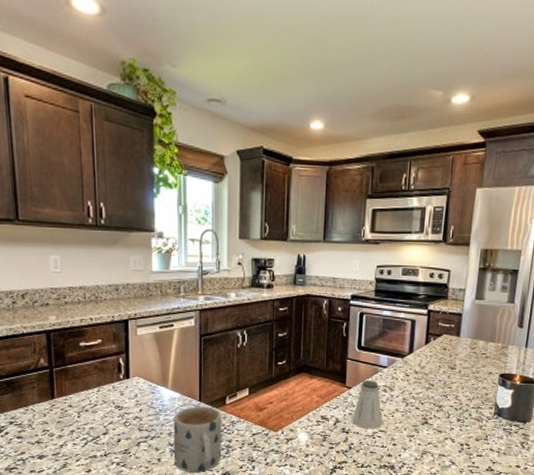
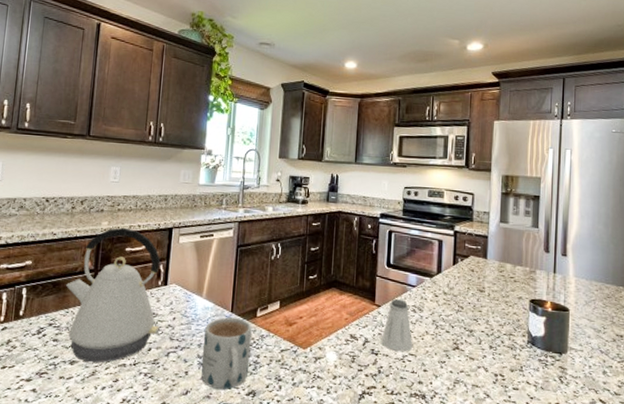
kettle: none [21,321,127,456] -> present [66,227,161,363]

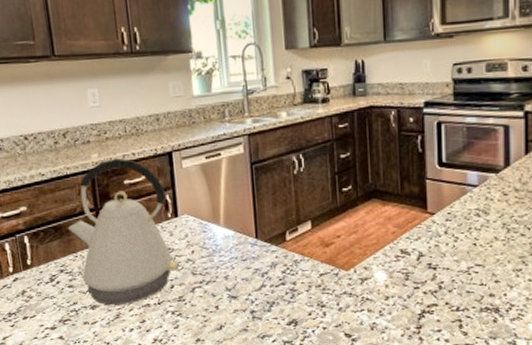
mug: present [201,317,252,390] -> none [229,244,286,321]
saltshaker: present [380,299,413,353] -> none [438,203,480,264]

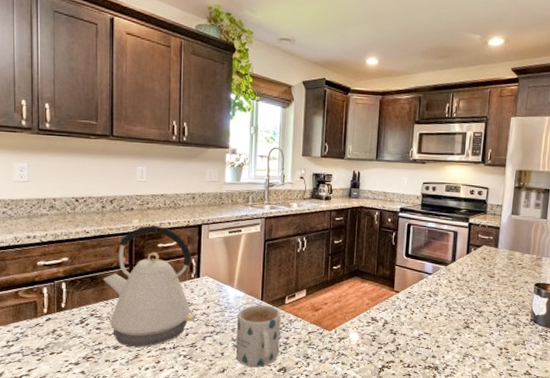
mug: none [229,244,286,321] -> present [236,305,281,367]

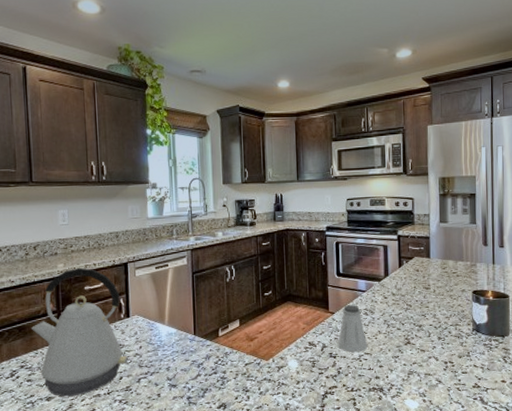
mug: present [236,305,281,367] -> none [171,339,217,406]
saltshaker: none [399,285,428,332] -> present [337,305,368,353]

